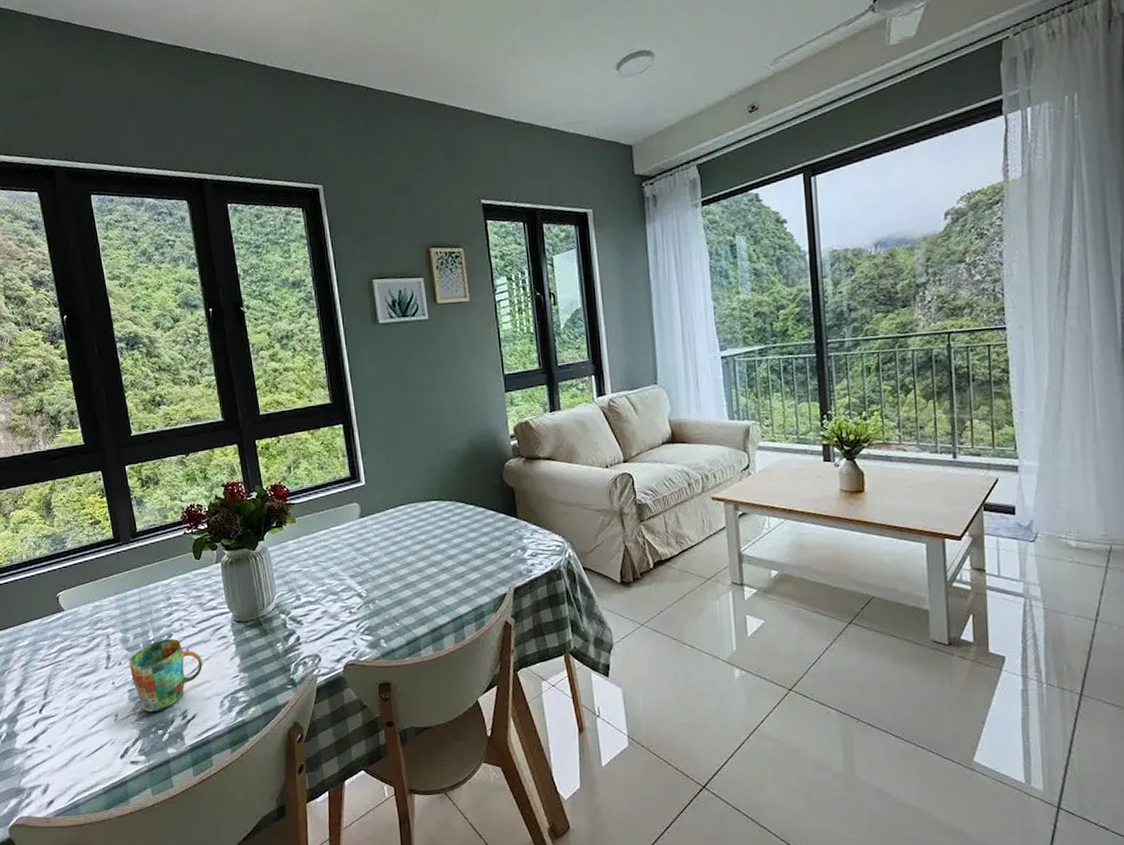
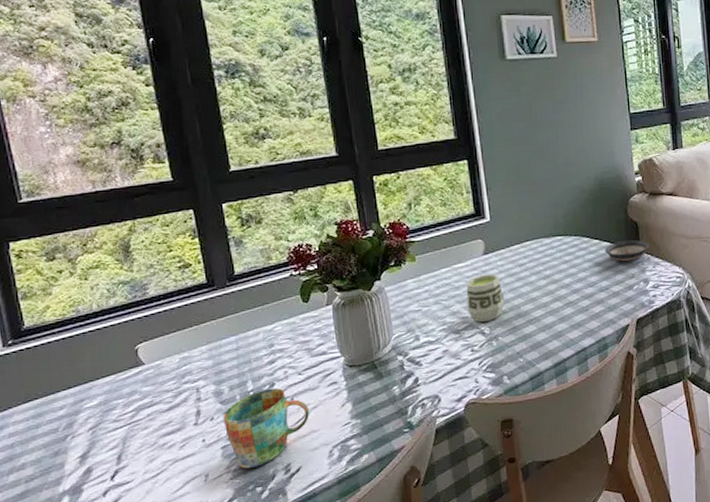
cup: none [343,537,381,585] -> present [466,273,505,323]
saucer: none [480,506,527,529] -> present [605,240,650,262]

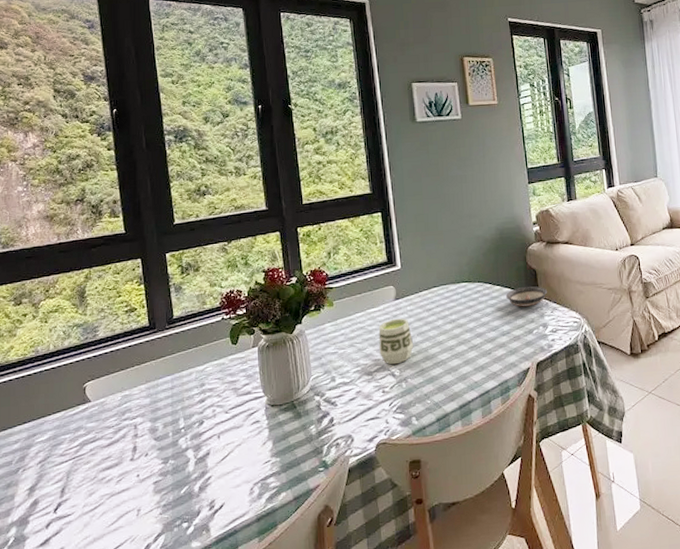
mug: present [223,387,309,468] -> none [156,425,233,504]

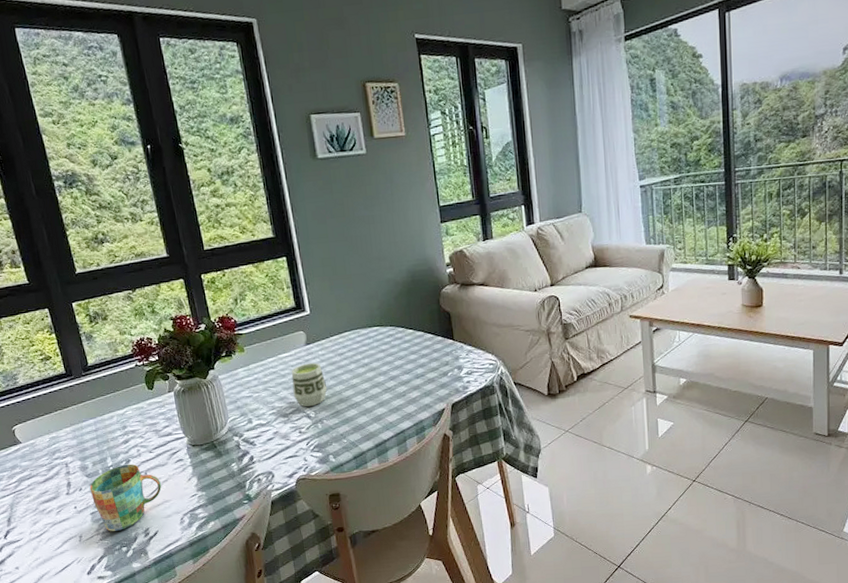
mug: none [156,425,233,504] -> present [89,464,161,531]
saucer: present [506,286,548,307] -> none [419,329,463,350]

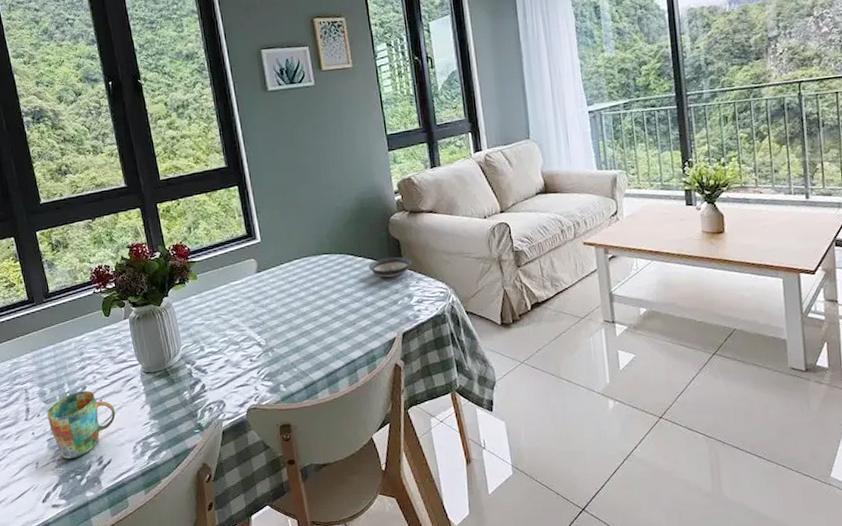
cup: present [291,362,328,407] -> none [242,290,278,335]
saucer: none [419,329,463,350] -> present [369,257,412,278]

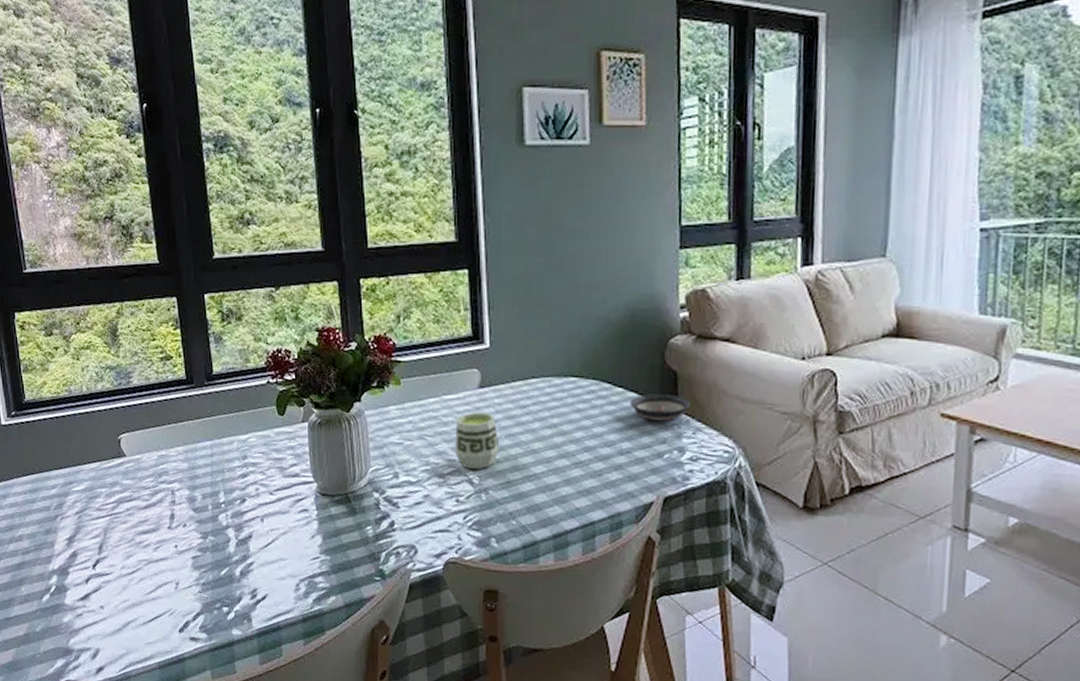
mug: present [47,390,115,459] -> none [195,503,278,585]
cup: none [242,290,278,335] -> present [455,412,500,470]

